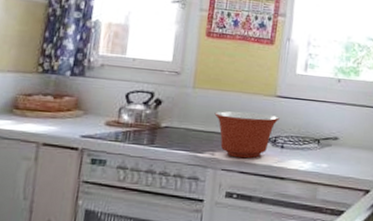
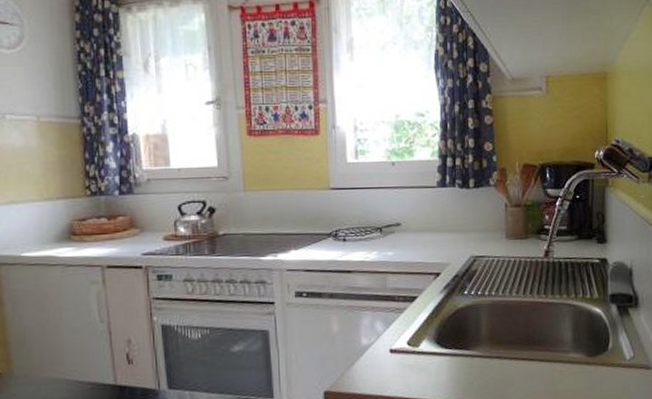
mixing bowl: present [214,111,280,159] -> none [270,208,337,257]

